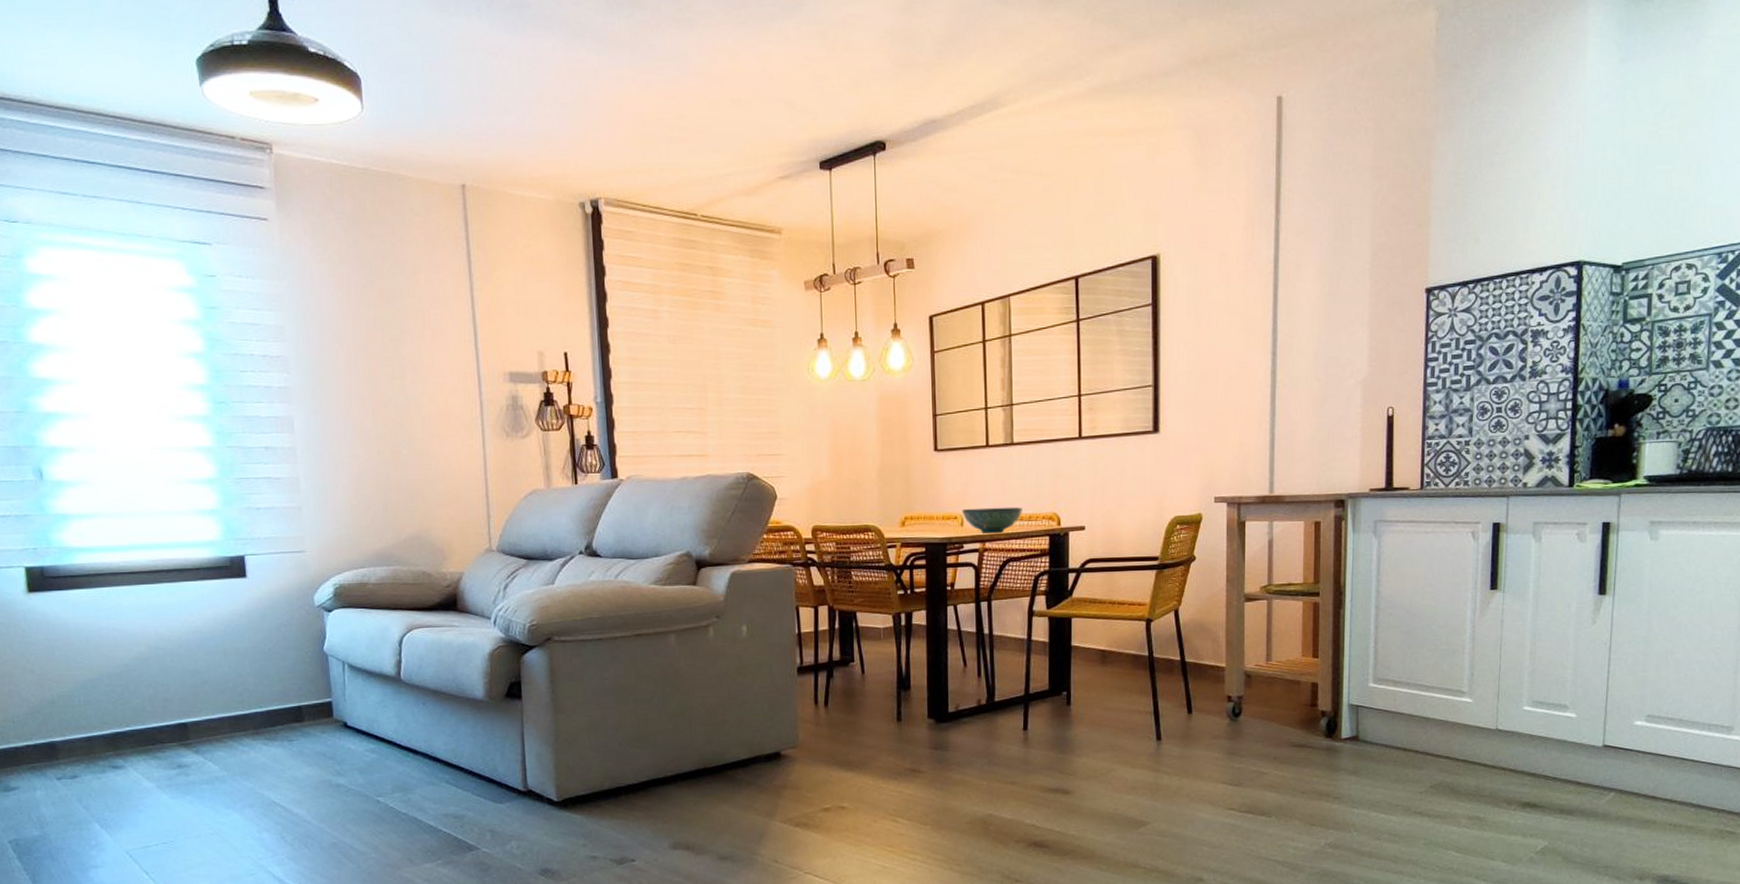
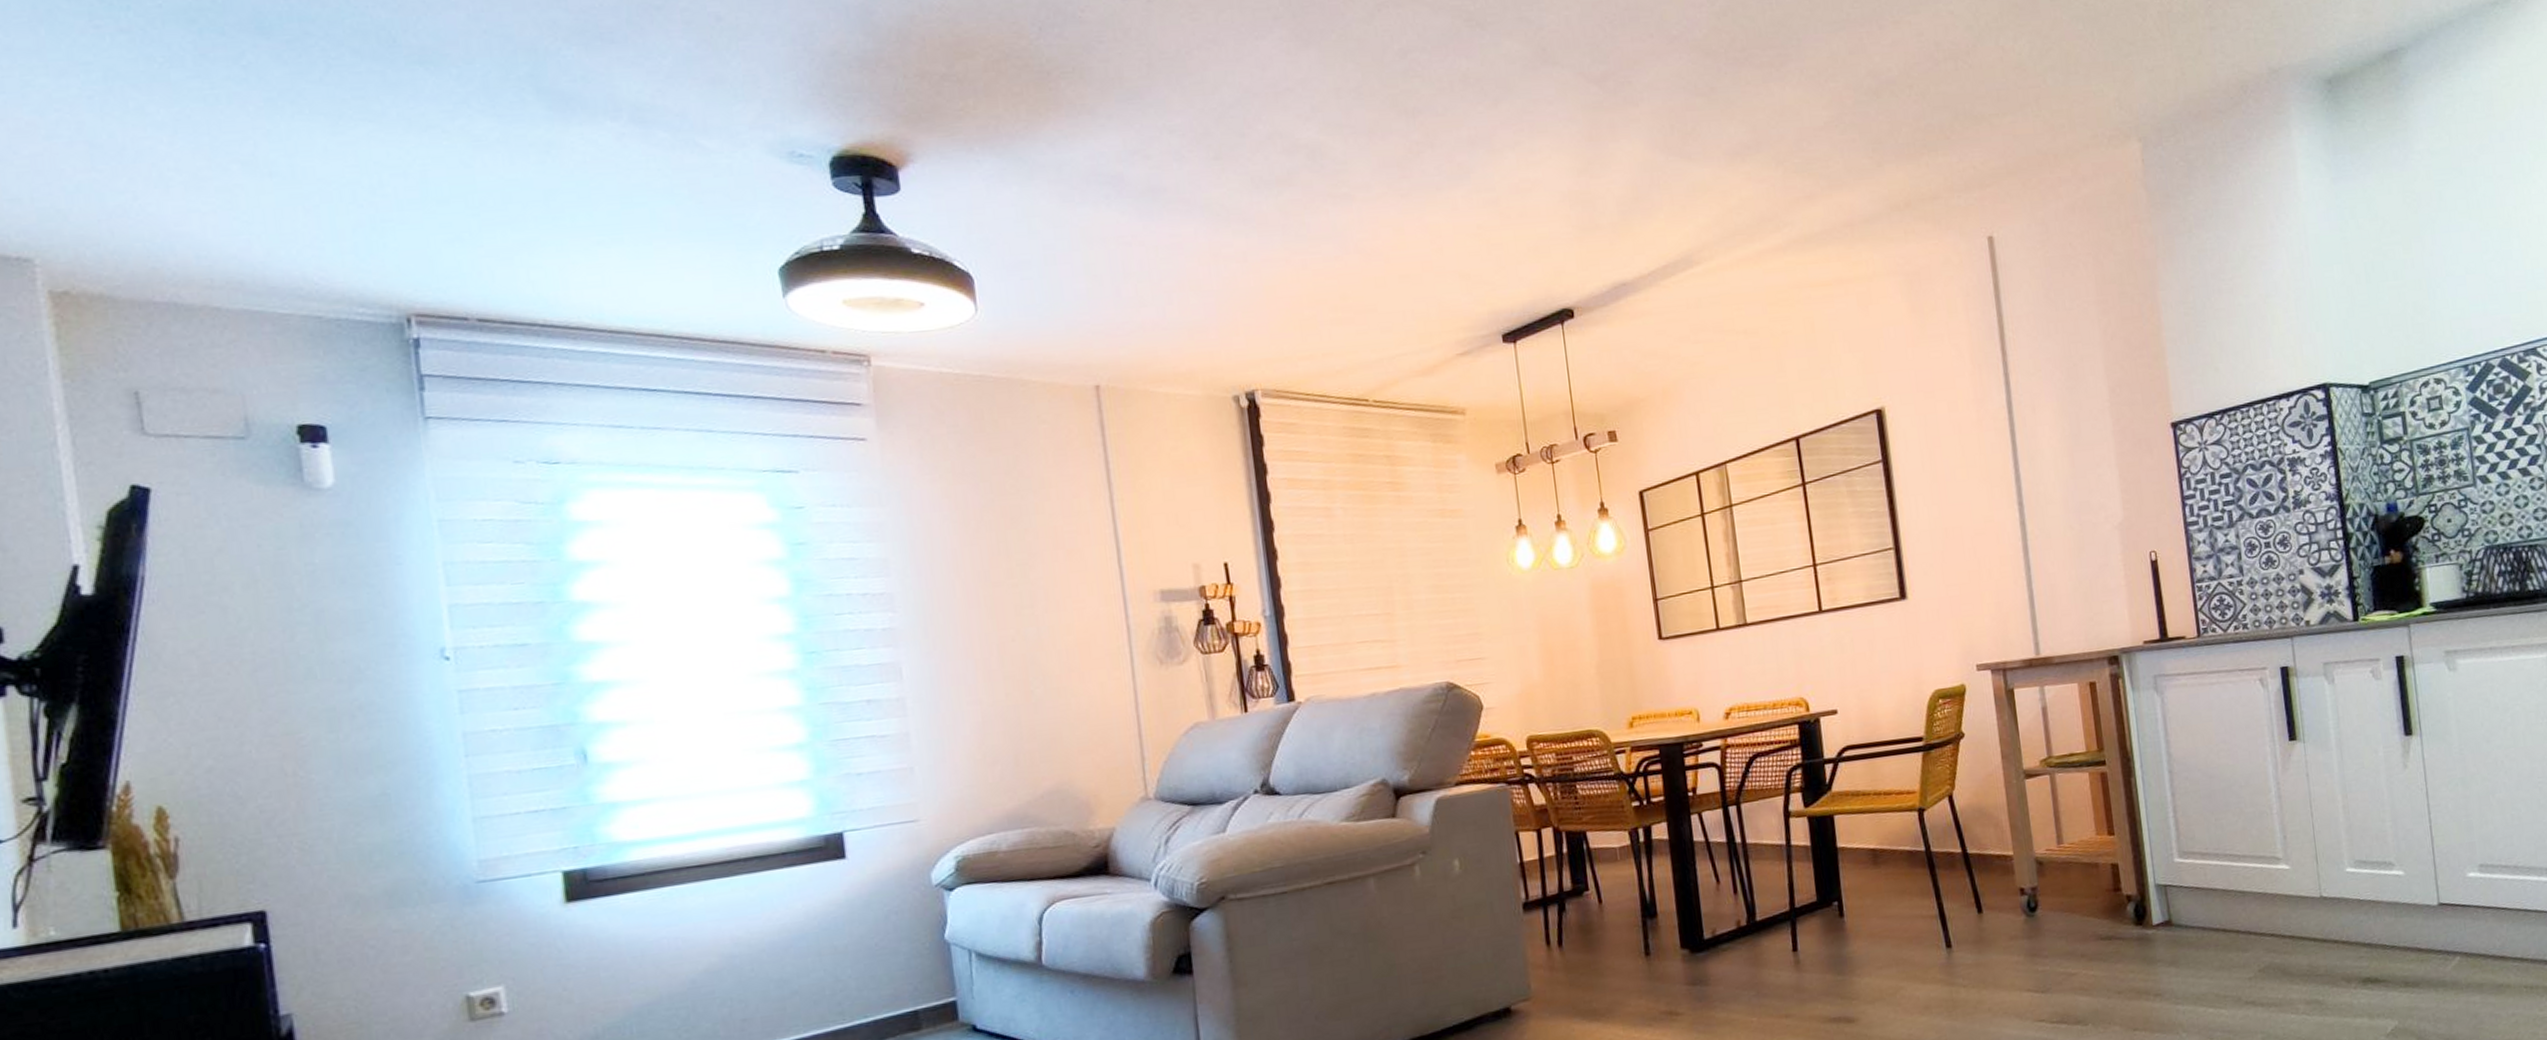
decorative bowl: present [961,506,1022,535] -> none [1696,694,1765,729]

